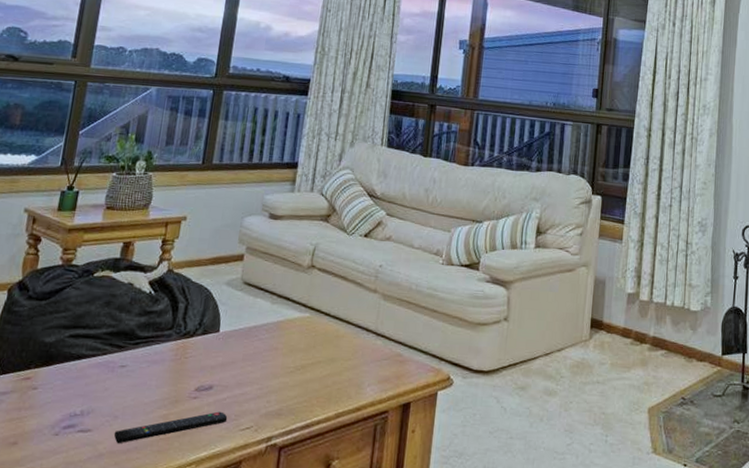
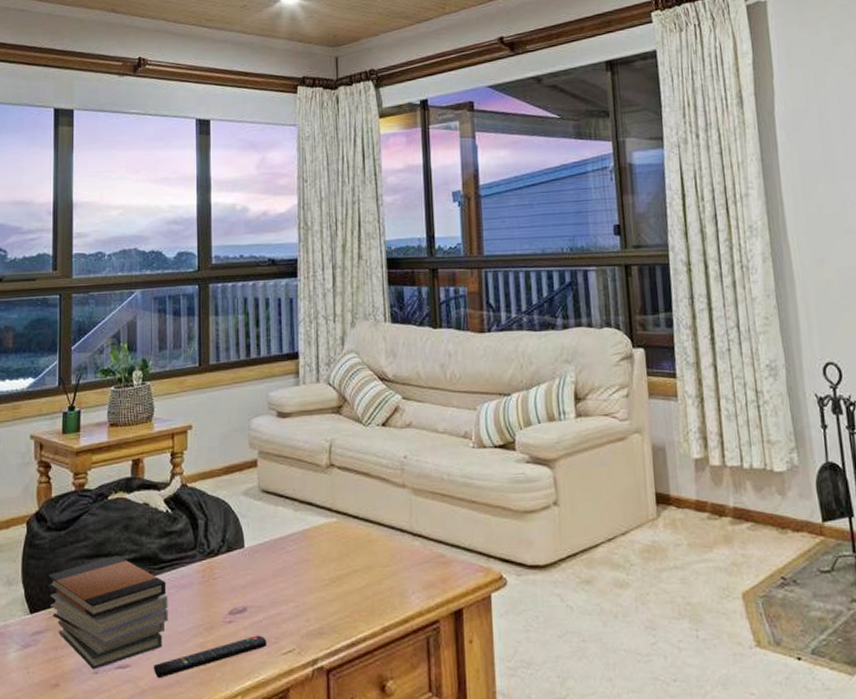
book stack: none [19,328,139,432] -> present [47,556,168,670]

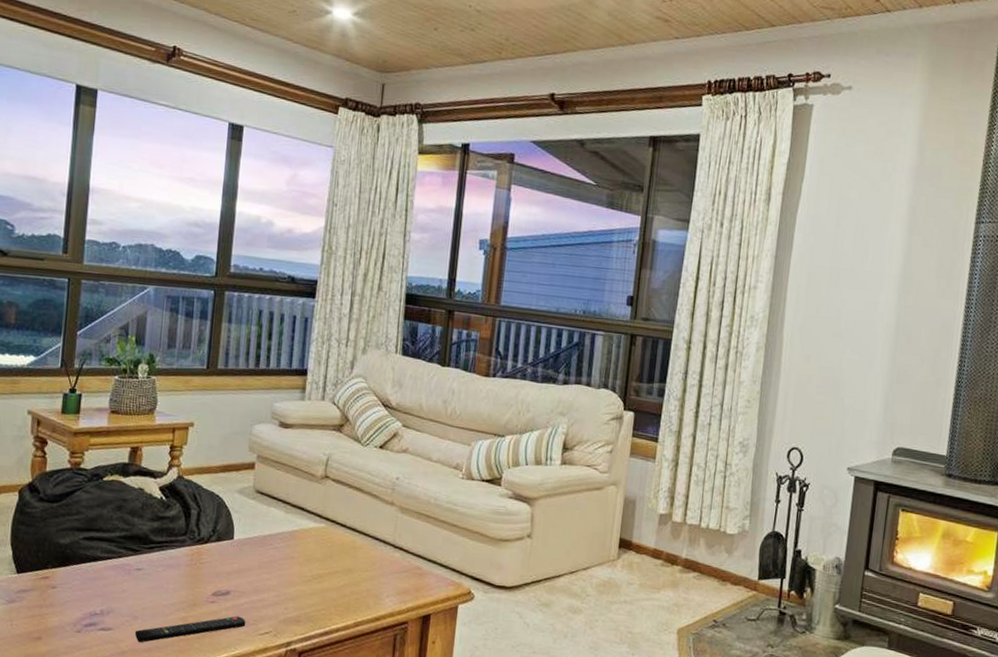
book stack: present [47,556,168,670] -> none [36,531,155,629]

